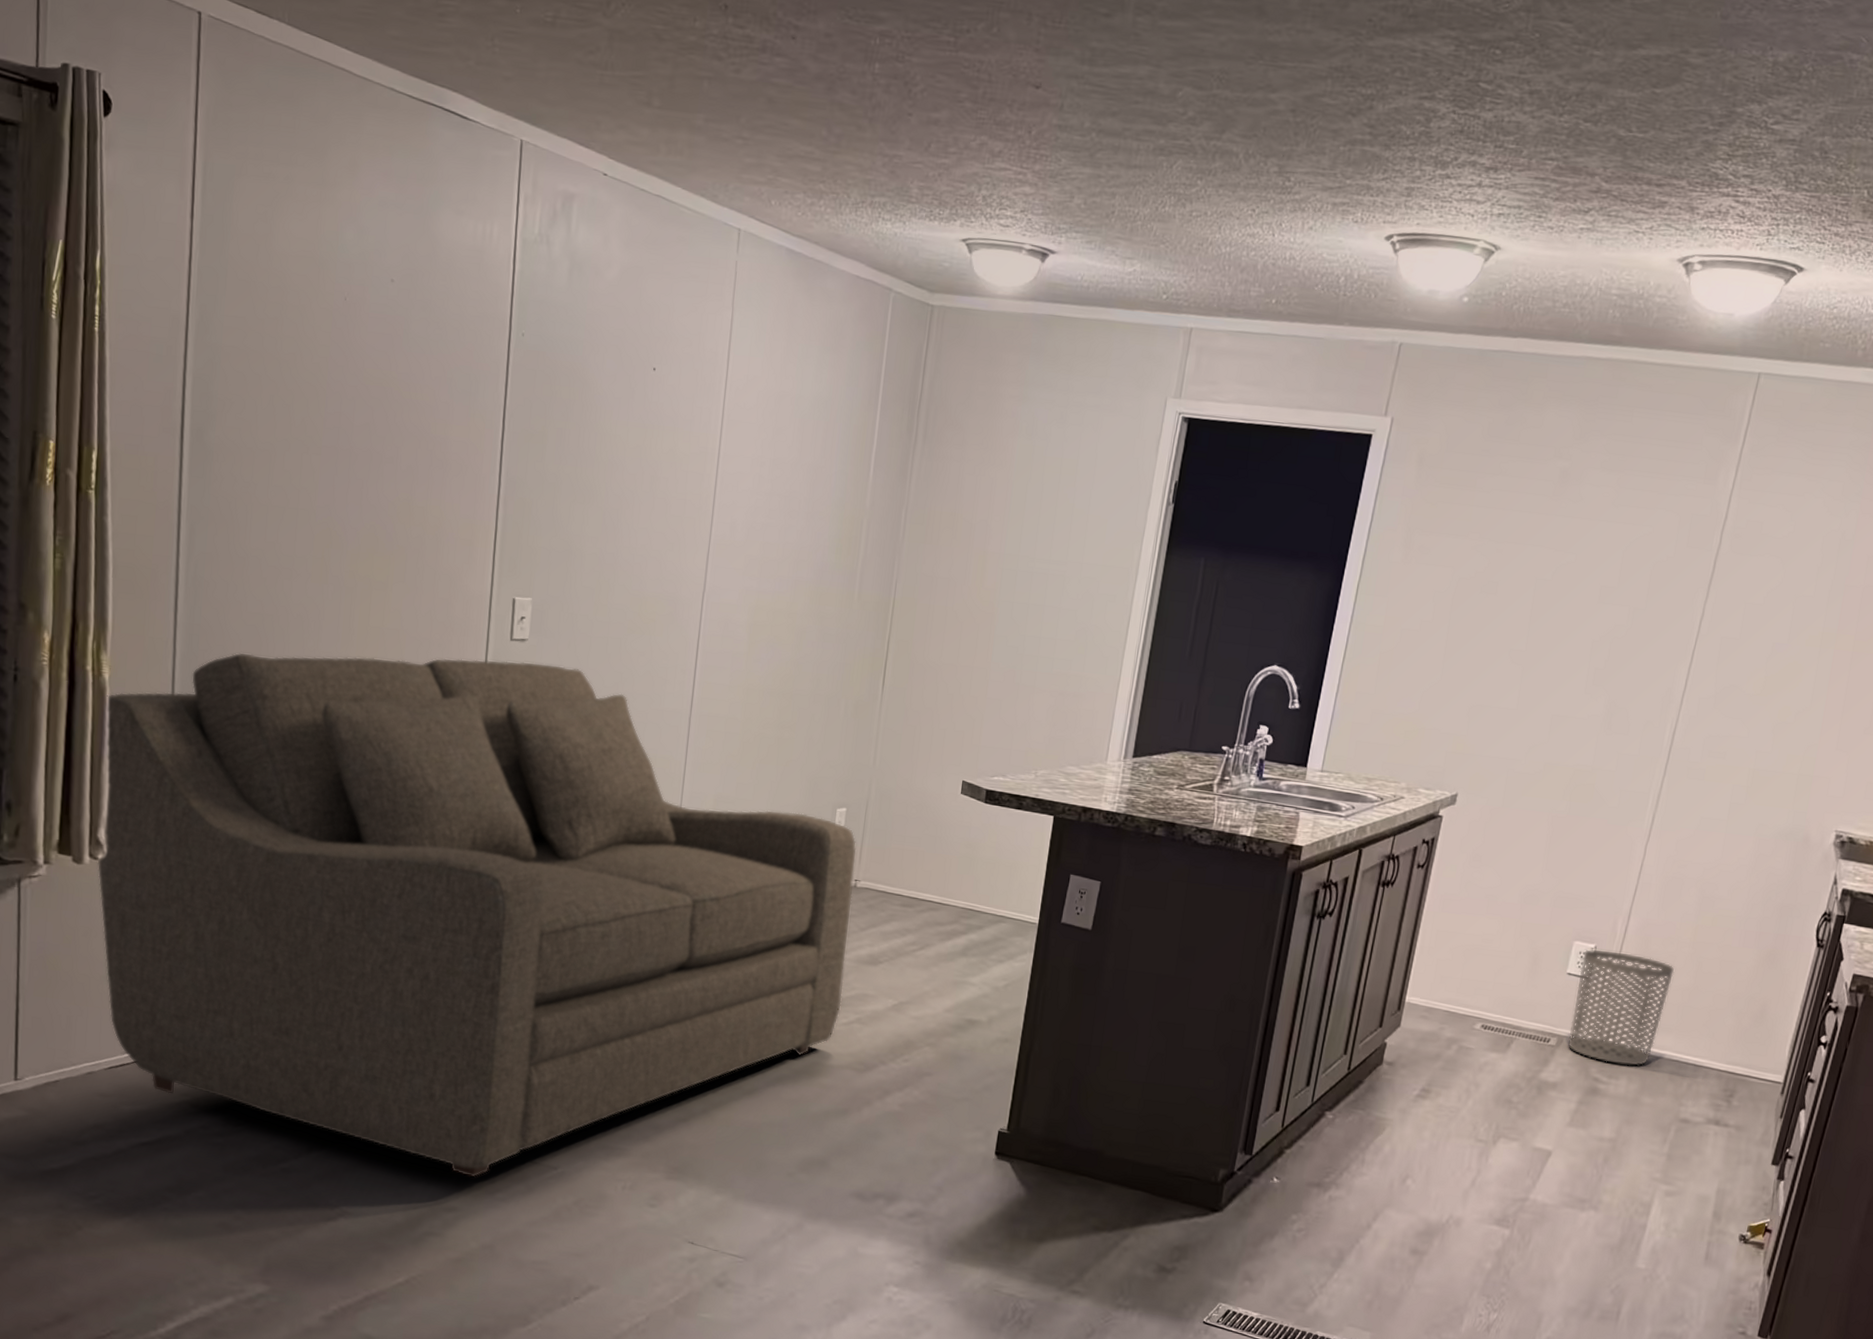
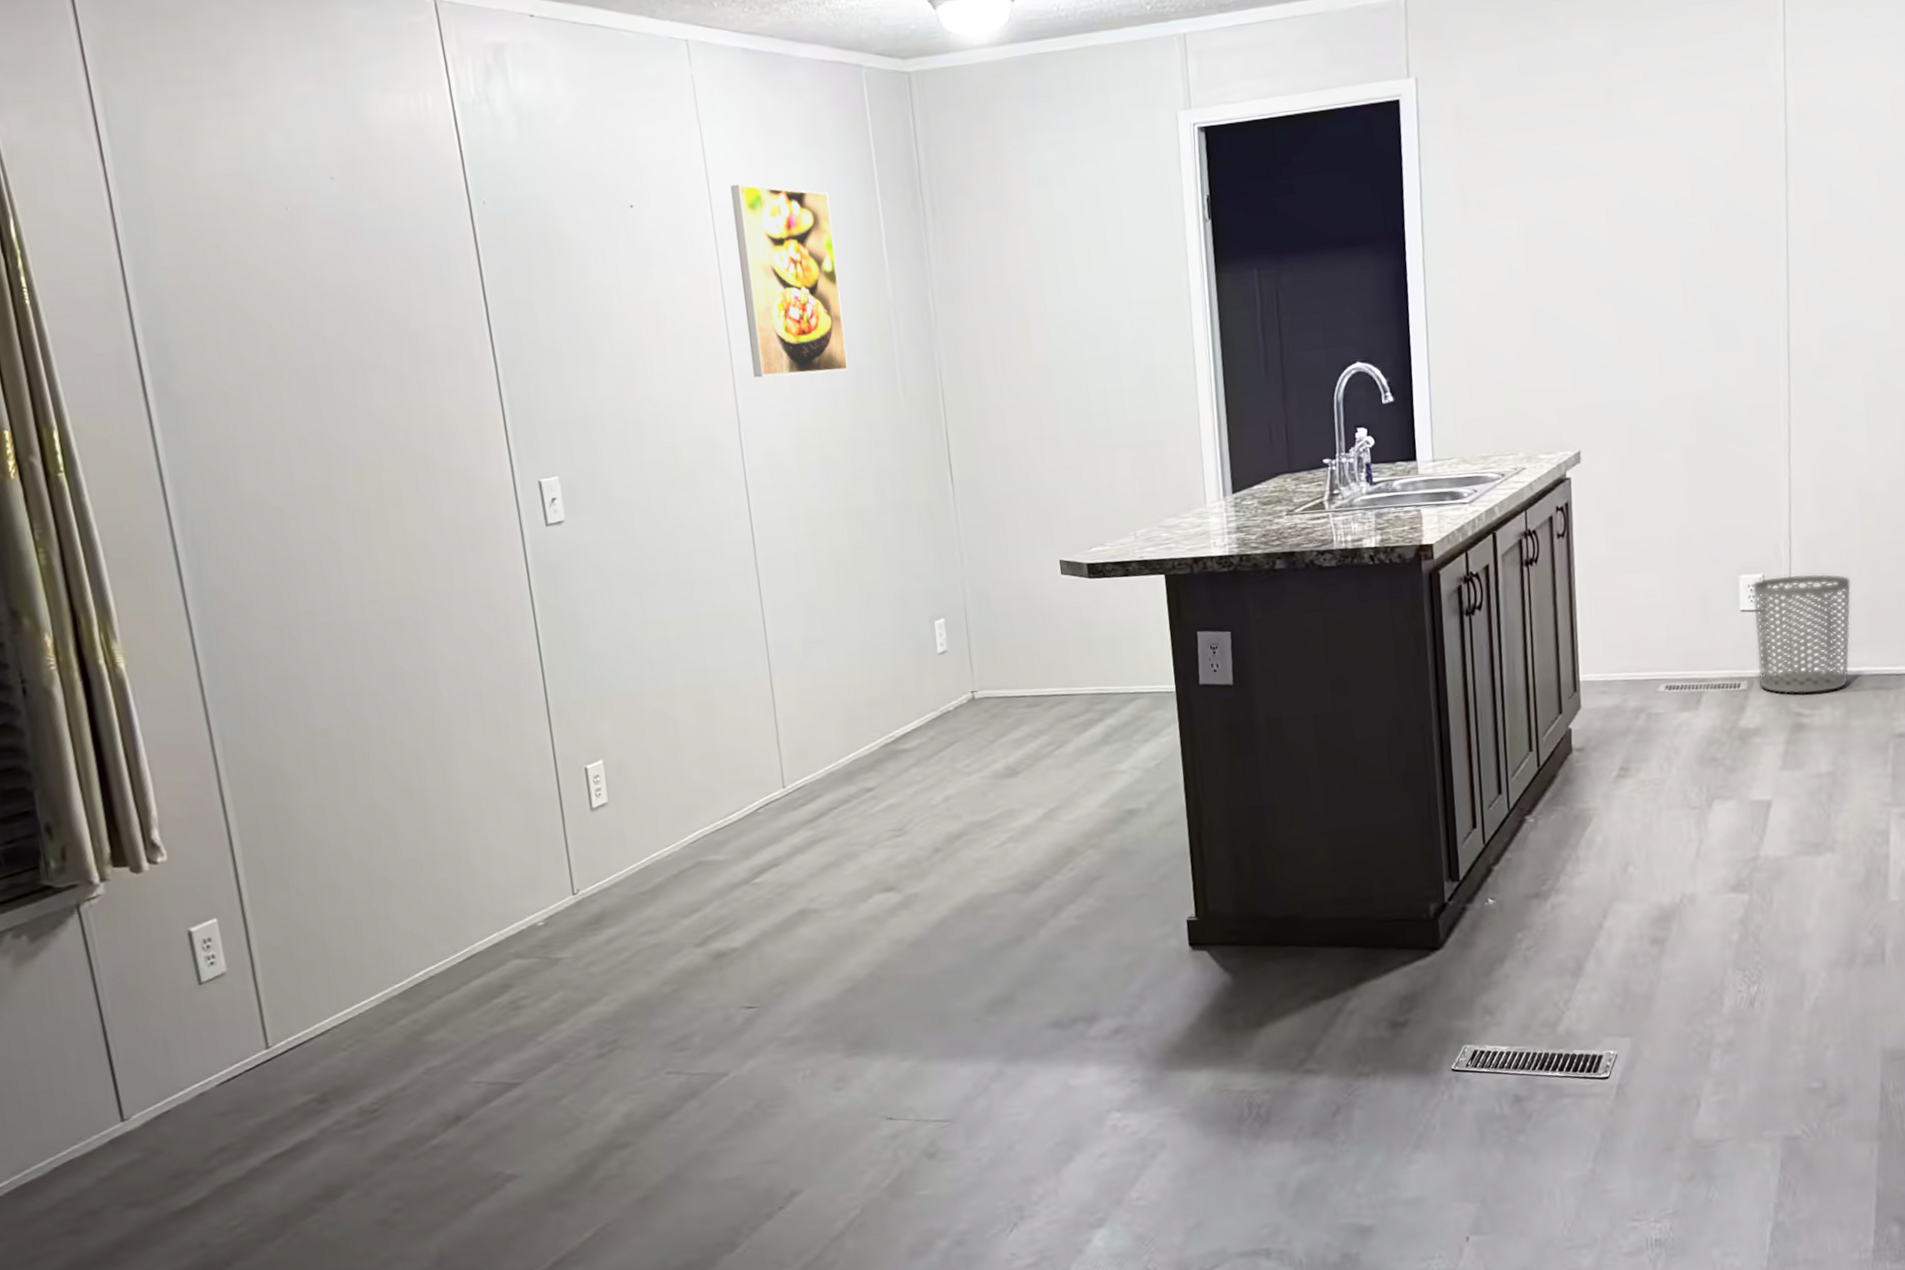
sofa: present [97,652,857,1178] -> none [127,538,989,1107]
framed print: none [727,370,834,564] -> present [730,184,848,378]

